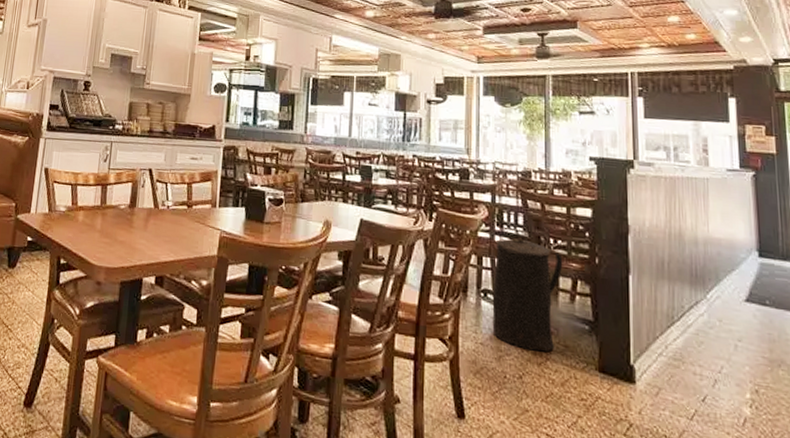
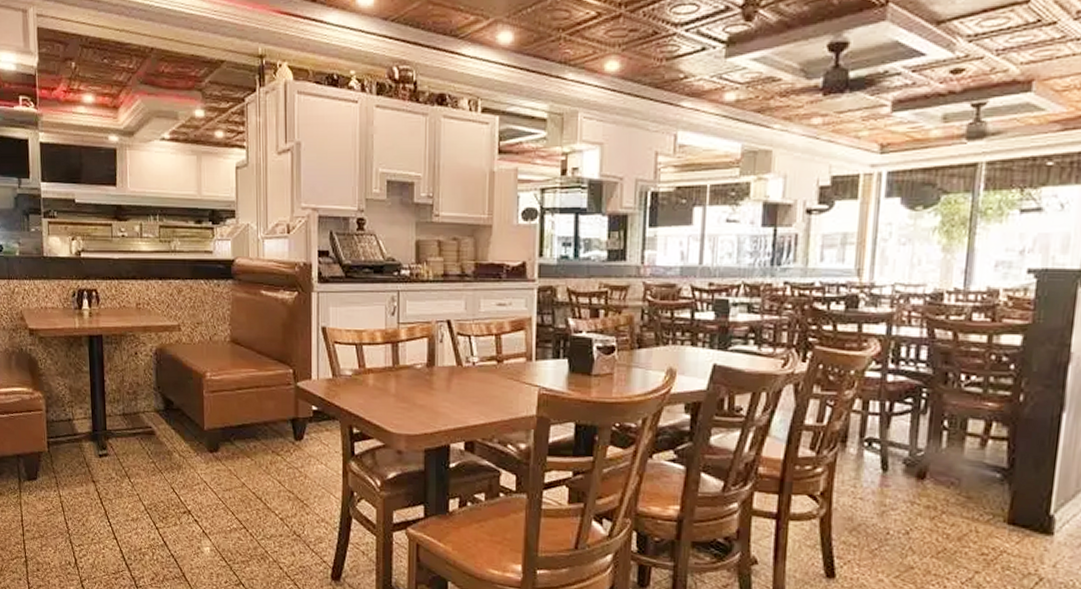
trash can: present [492,237,563,353] -> none [875,375,976,505]

